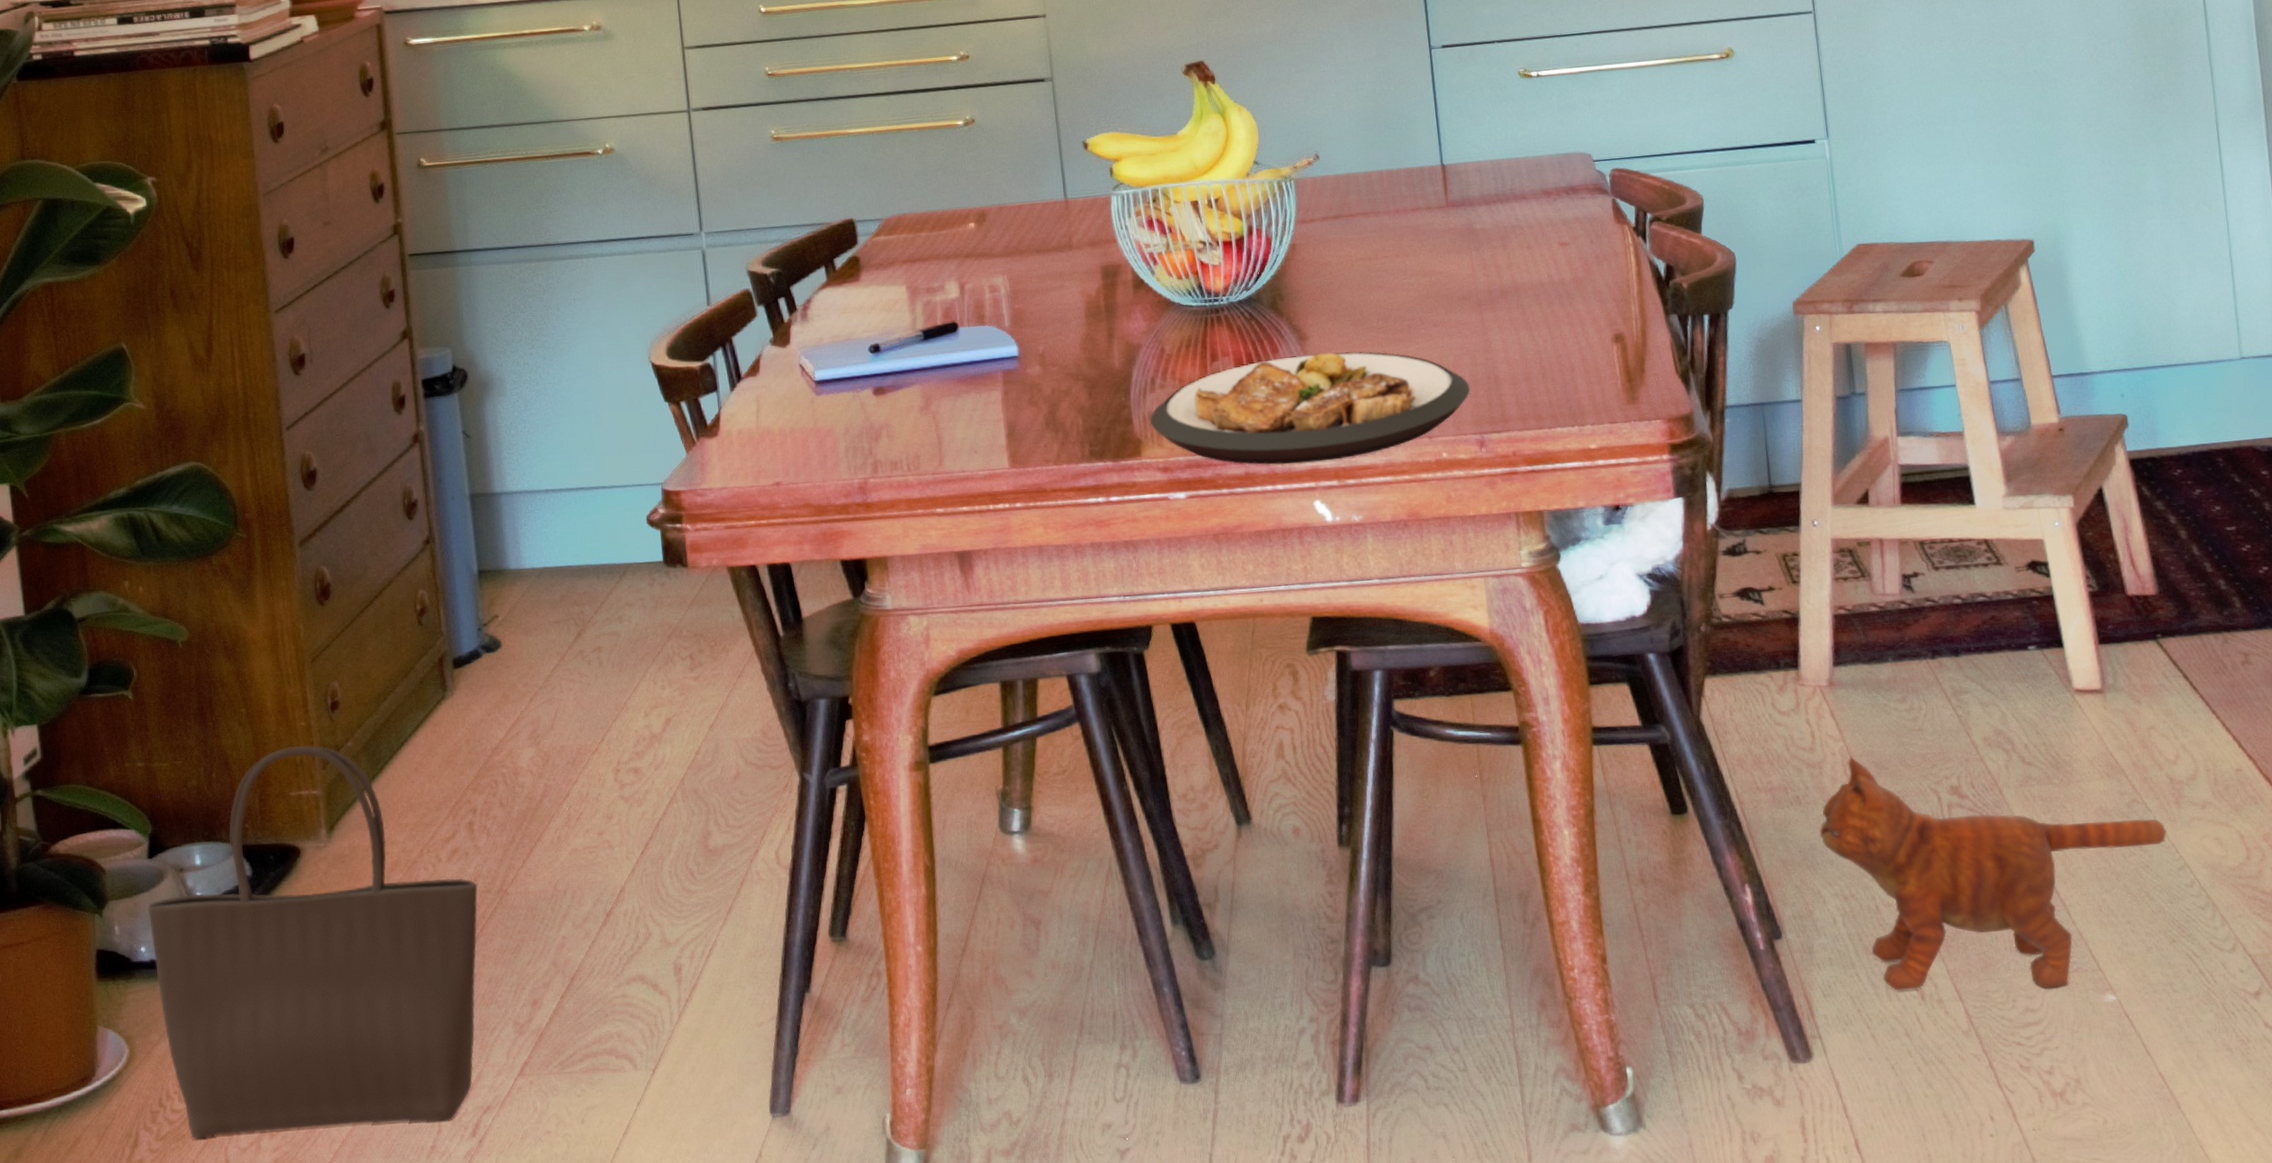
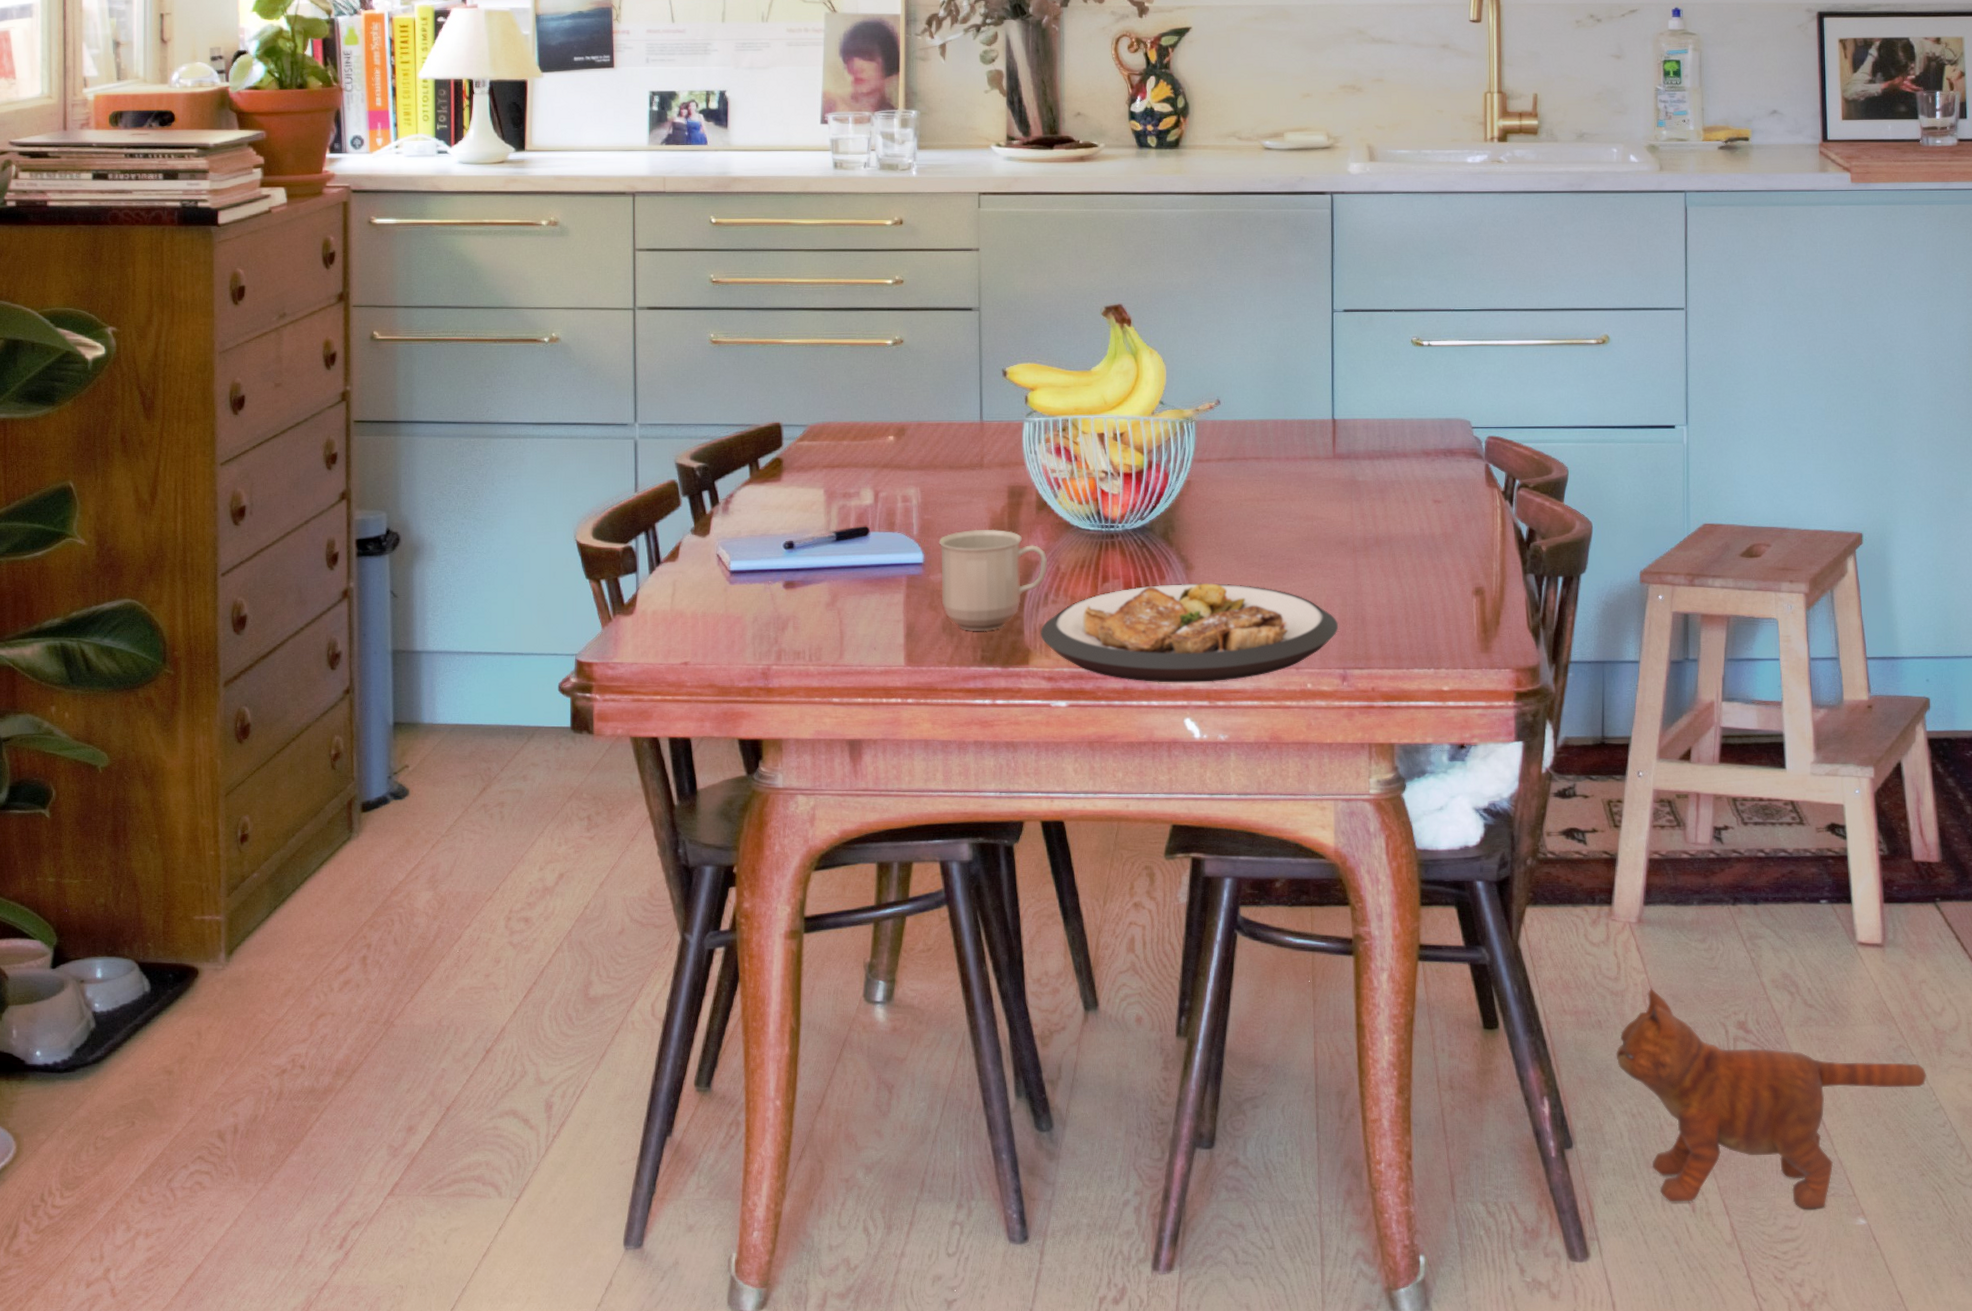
tote bag: present [147,745,478,1139] -> none [46,873,366,1234]
cup: none [1032,313,1152,425] -> present [938,529,1048,632]

